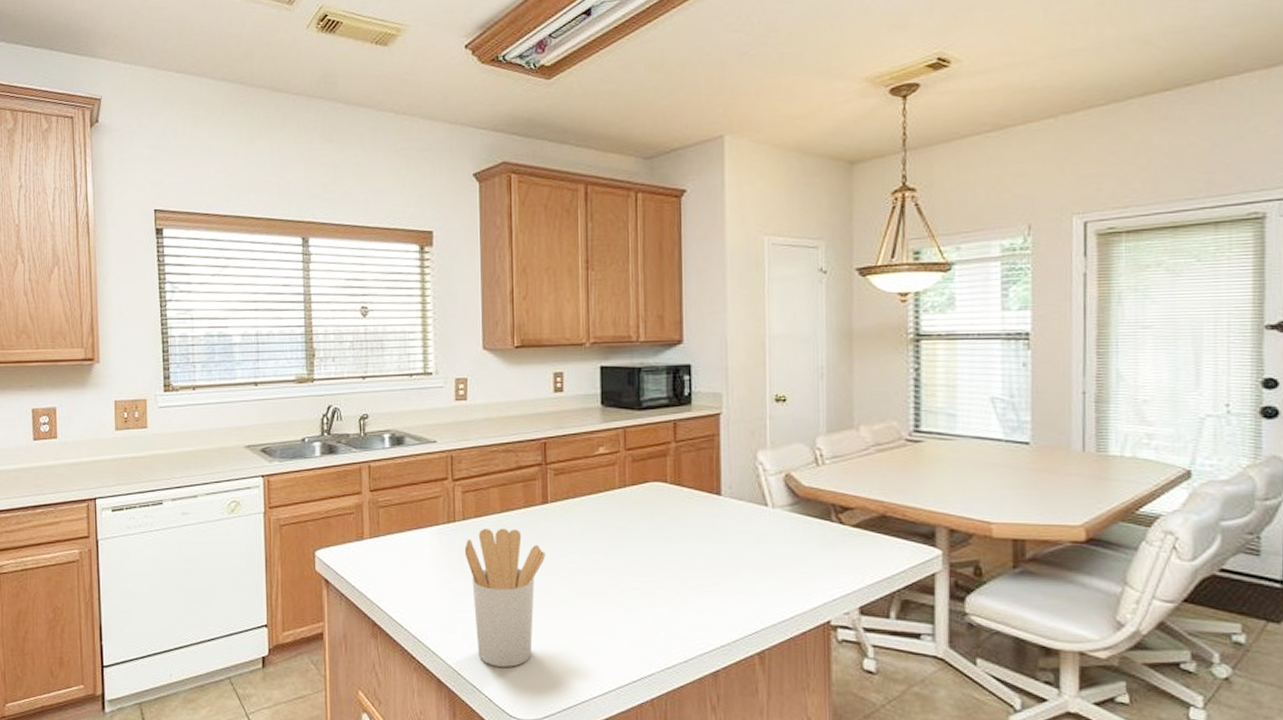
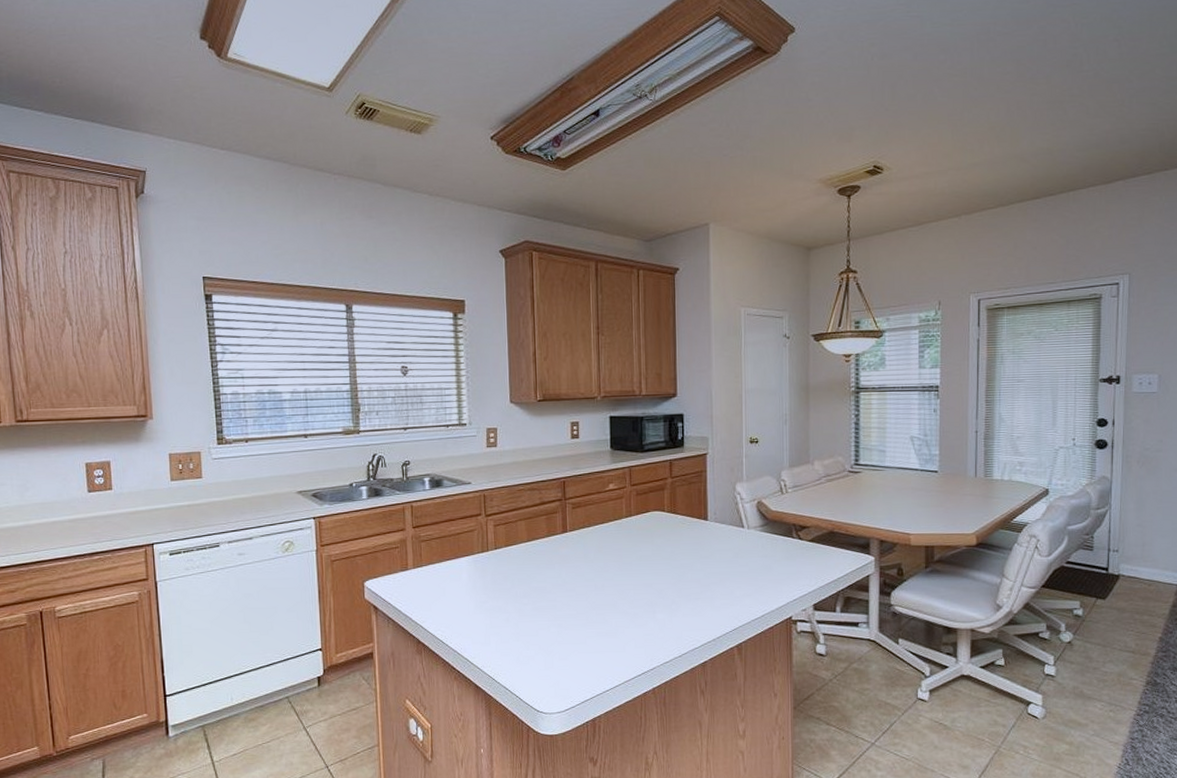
utensil holder: present [464,528,545,667] -> none [496,554,565,671]

